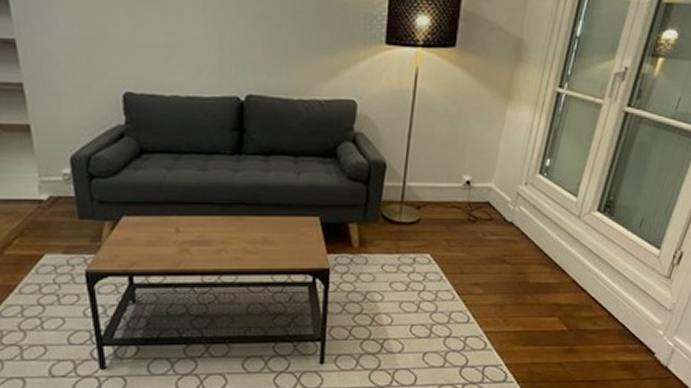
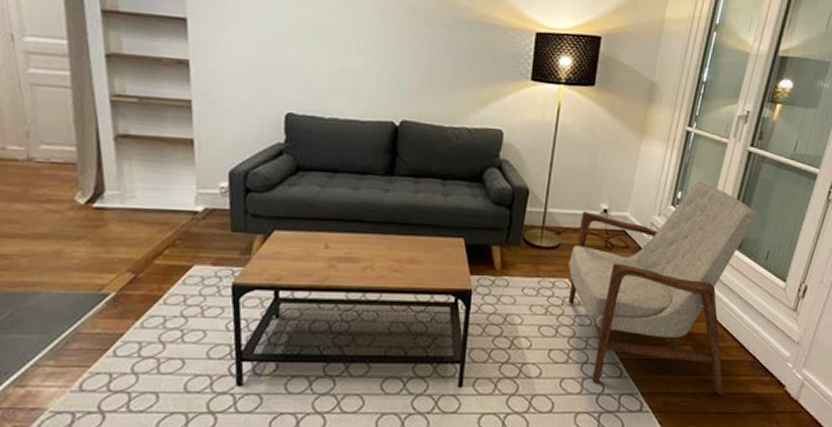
armchair: none [429,146,632,364] -> present [568,181,757,395]

